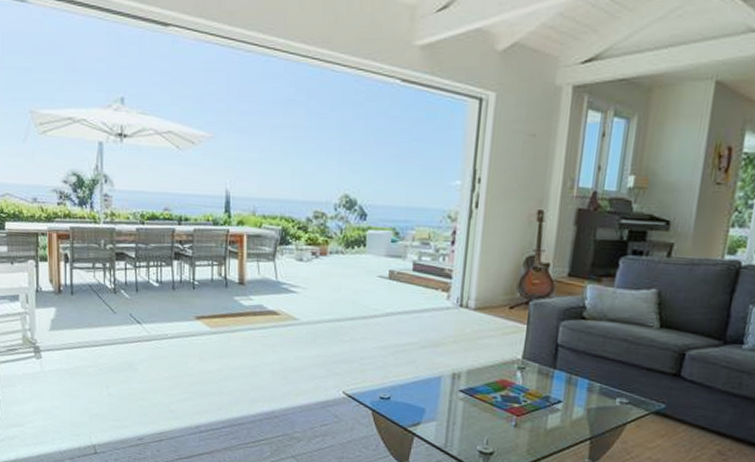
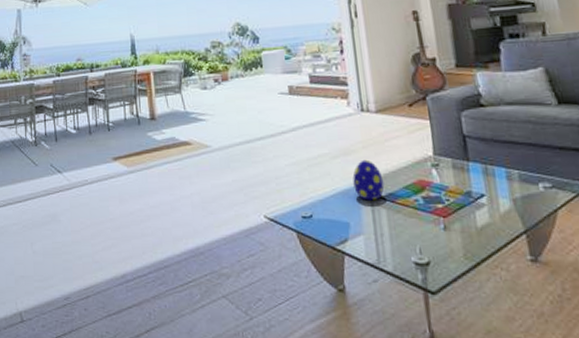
decorative egg: none [436,353,468,392] -> present [352,159,385,201]

